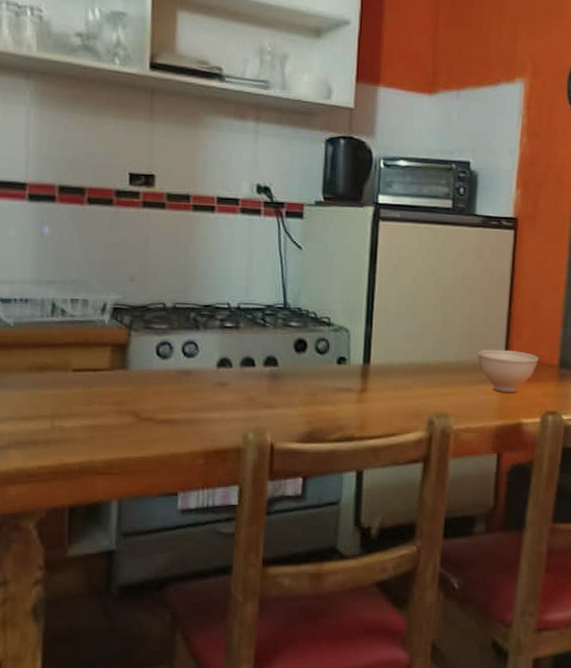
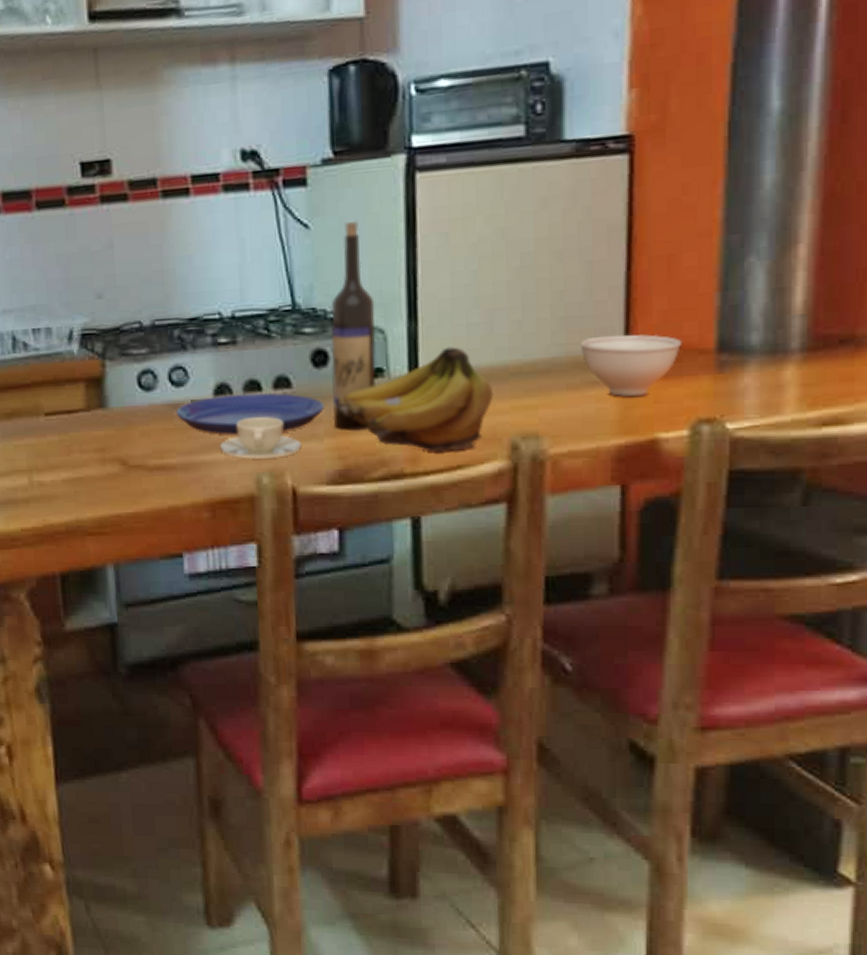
plate: none [185,367,300,398] -> present [176,393,324,435]
teacup: none [217,386,281,419] -> present [219,416,302,459]
wine bottle: none [306,248,344,402] -> present [331,220,377,431]
fruit: none [308,347,420,423] -> present [333,347,494,452]

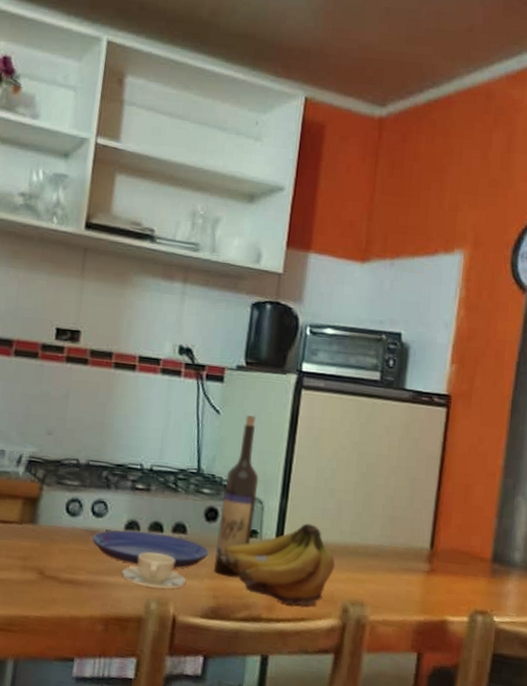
bowl: present [580,334,683,396] -> none [400,534,470,585]

